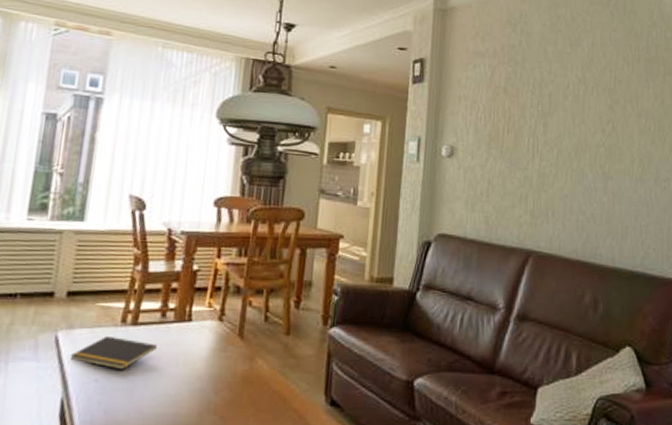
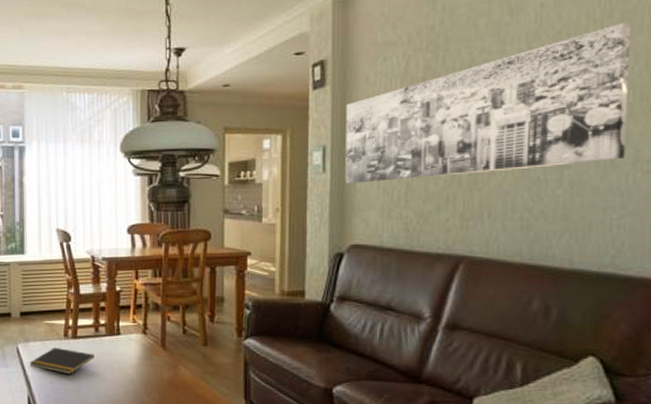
wall art: none [436,67,652,177] -> present [345,22,632,184]

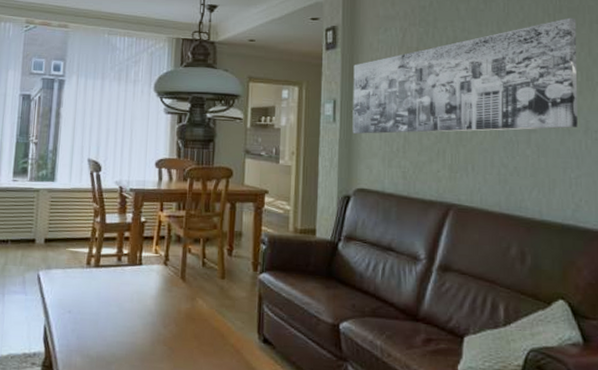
notepad: present [29,347,95,375] -> none [49,275,115,304]

